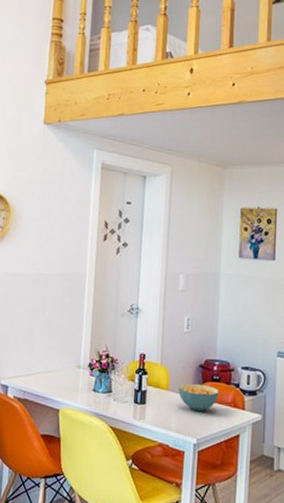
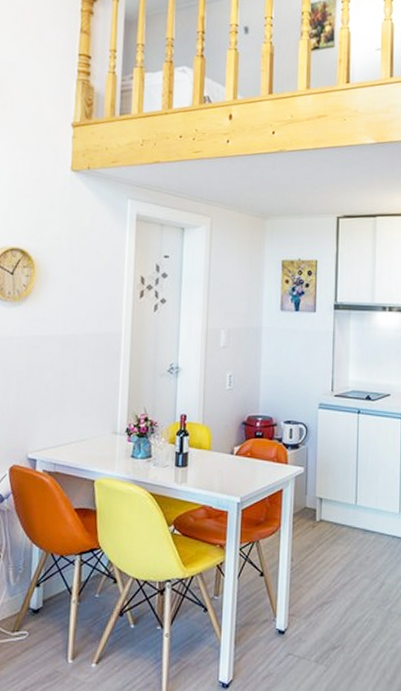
cereal bowl: present [178,383,219,412] -> none [221,441,262,470]

